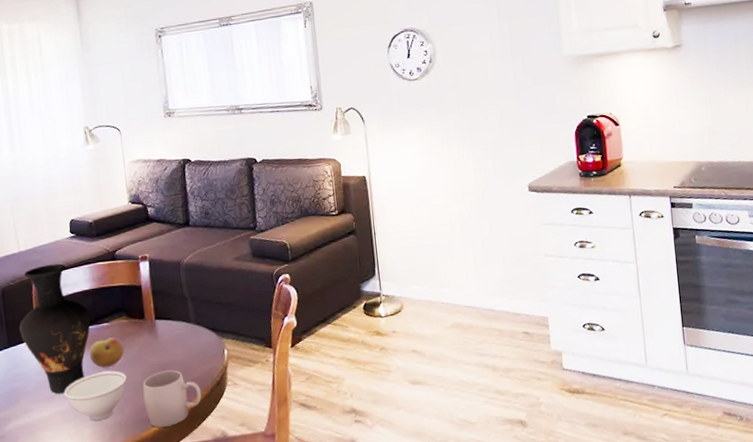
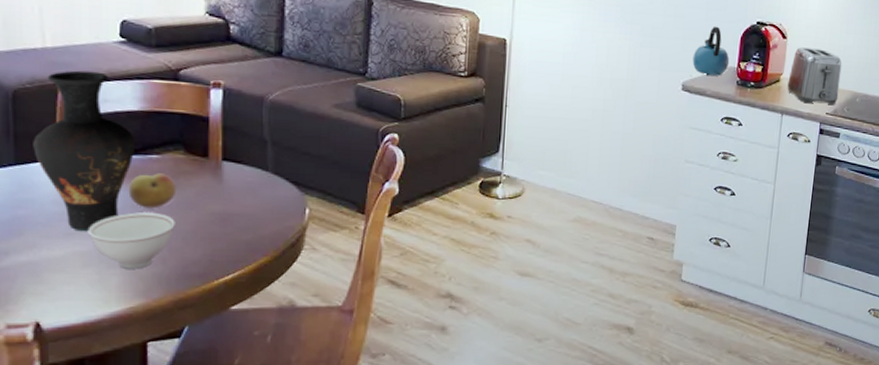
mug: present [142,369,202,428] -> none [194,222,270,287]
kettle: none [533,127,569,173] -> present [692,26,730,76]
toaster: none [629,128,683,182] -> present [787,47,842,106]

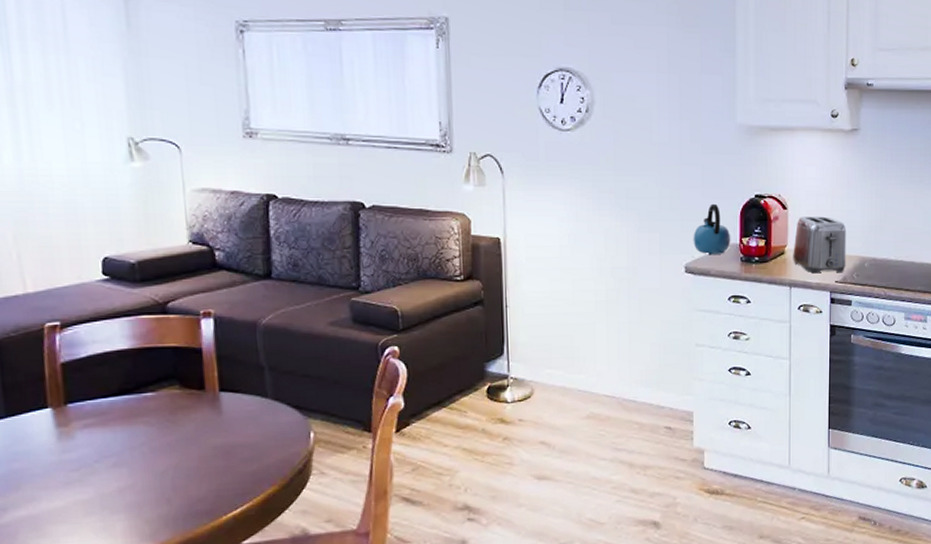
vase: present [33,70,134,232] -> none [22,313,129,479]
bowl: present [87,212,175,269] -> none [87,452,177,513]
fruit: present [128,173,177,209] -> none [125,411,176,449]

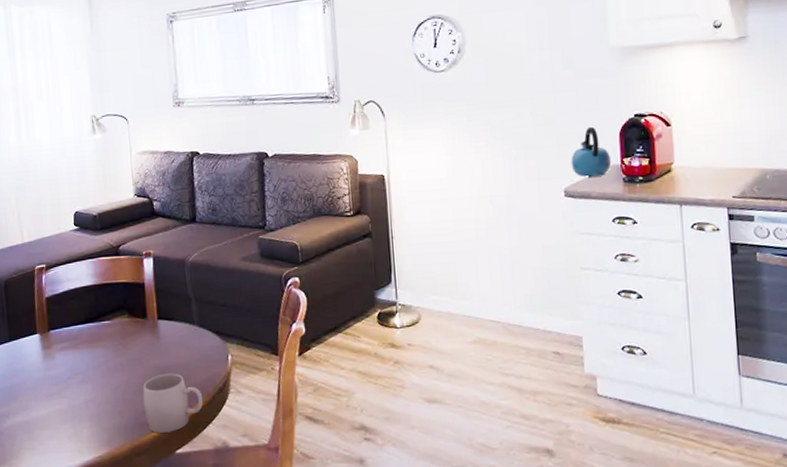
mug: none [198,453,278,523] -> present [142,373,203,433]
toaster: present [793,216,847,274] -> none [681,129,744,190]

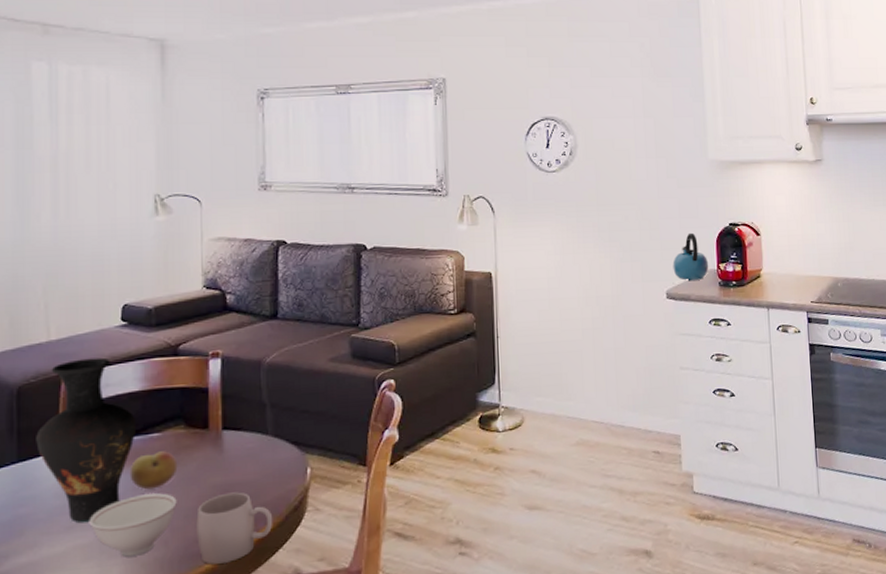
vase: none [20,257,92,393] -> present [36,357,136,523]
bowl: none [63,371,127,422] -> present [89,493,177,557]
fruit: none [89,336,126,368] -> present [129,451,178,490]

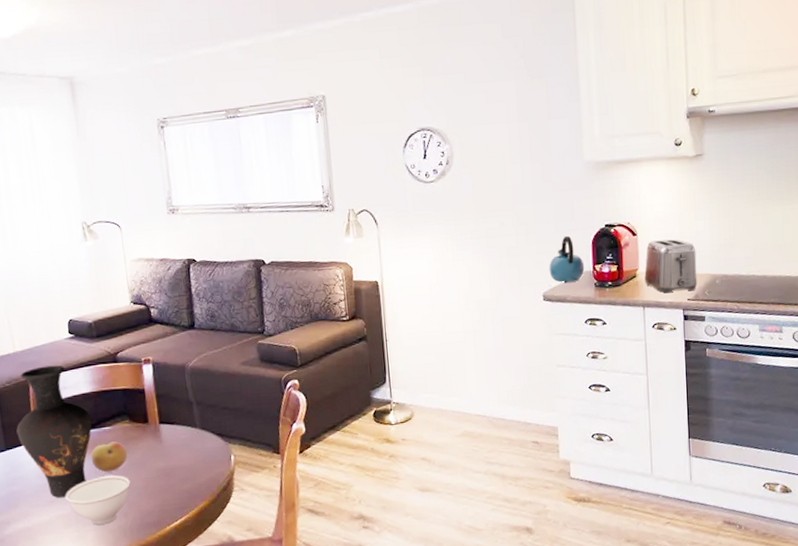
mug: present [196,492,273,565] -> none [146,474,208,532]
toaster: none [768,241,820,295] -> present [644,239,698,294]

